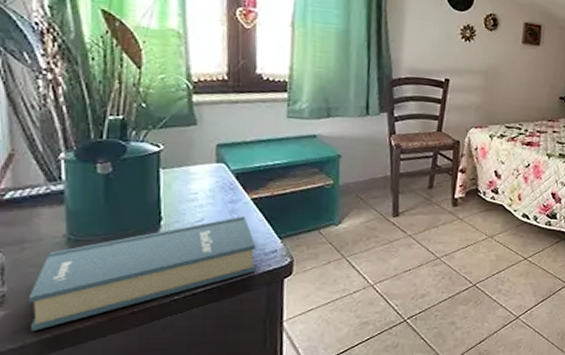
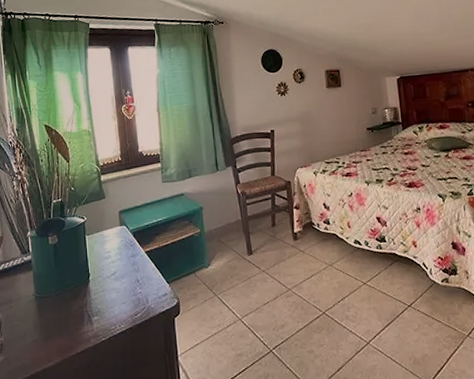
hardback book: present [28,216,257,332] -> none [15,267,155,373]

